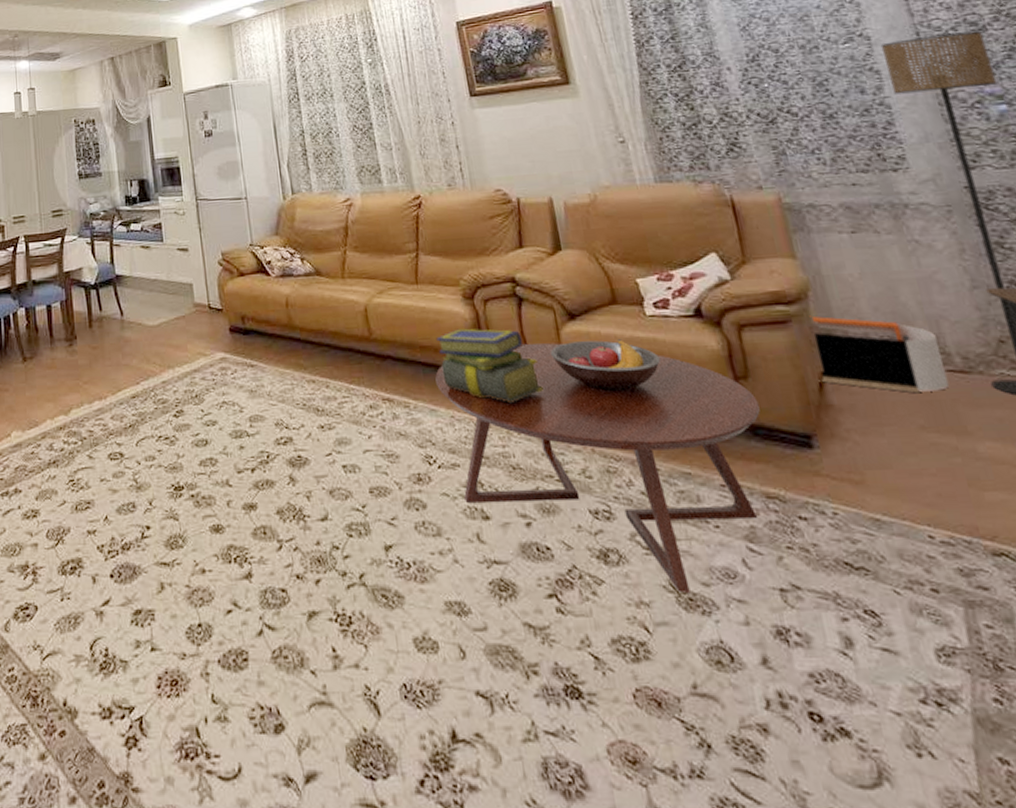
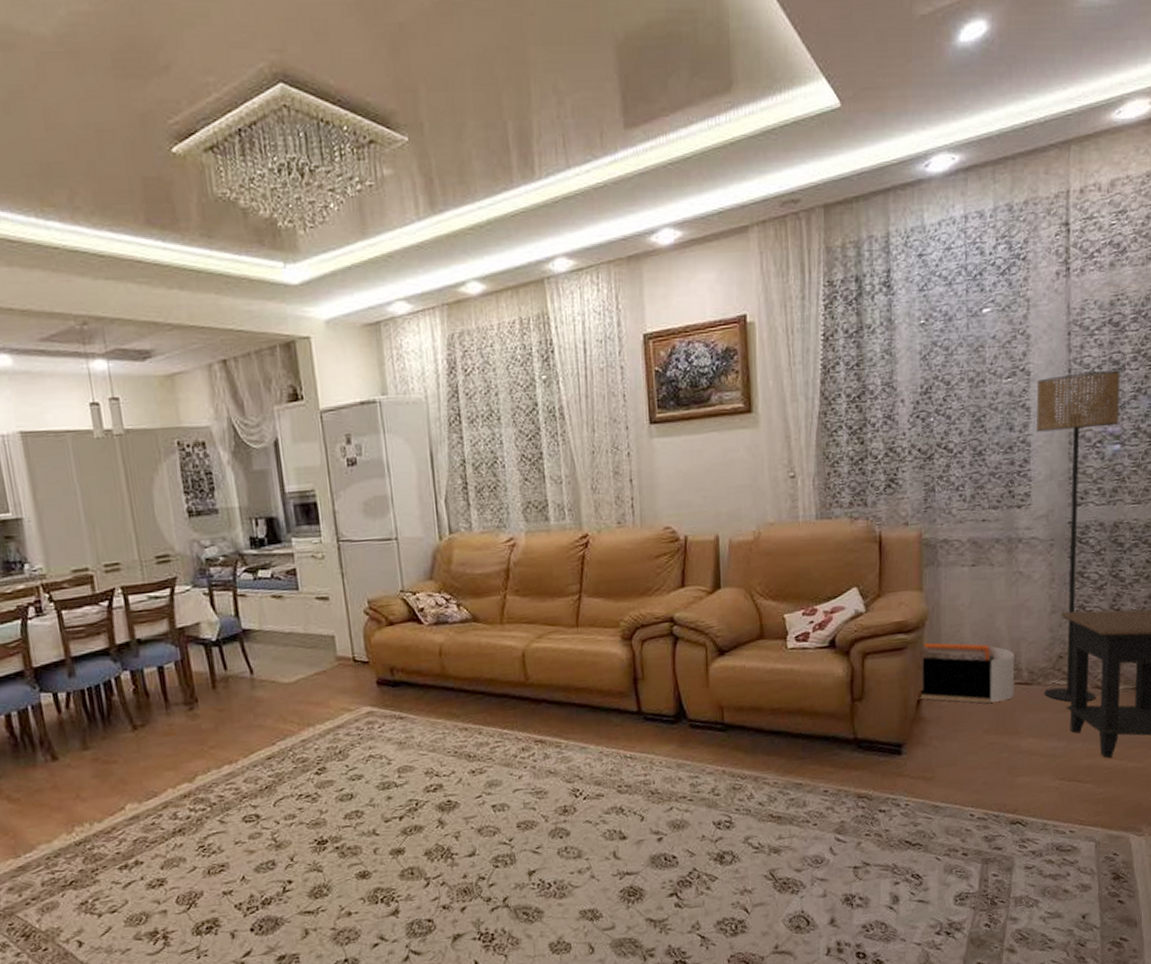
coffee table: present [435,343,760,593] -> none [588,678,867,879]
stack of books: present [436,328,543,402] -> none [592,668,687,736]
fruit bowl: present [550,339,660,390] -> none [697,671,793,718]

